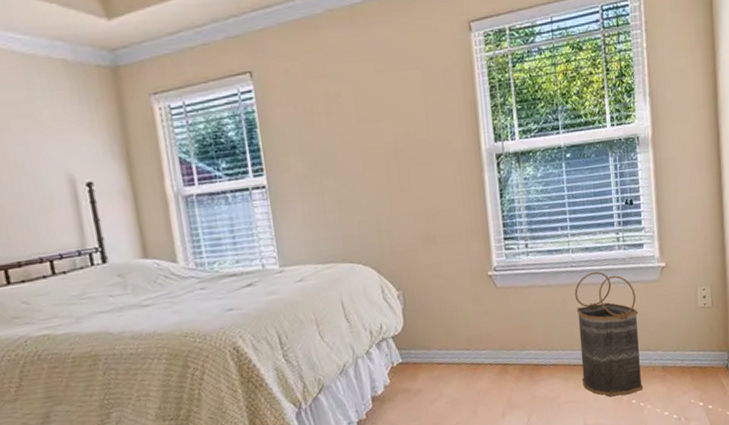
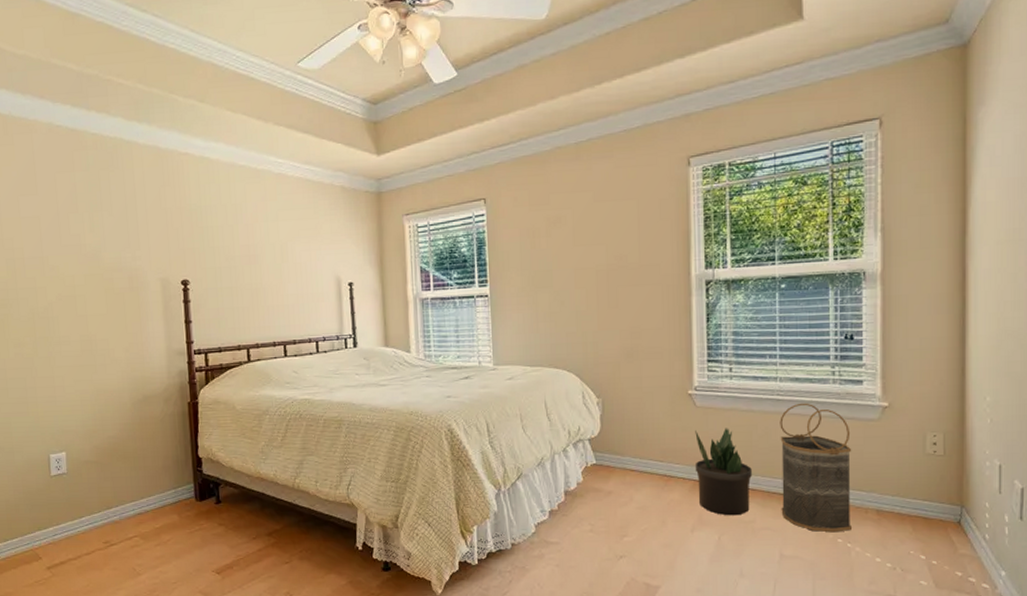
planter: none [498,306,554,395] -> present [695,428,752,516]

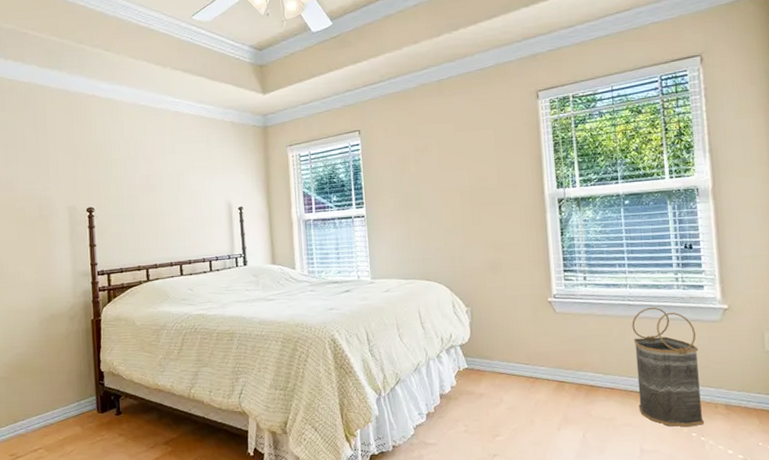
planter: present [695,428,752,516] -> none [556,332,610,414]

